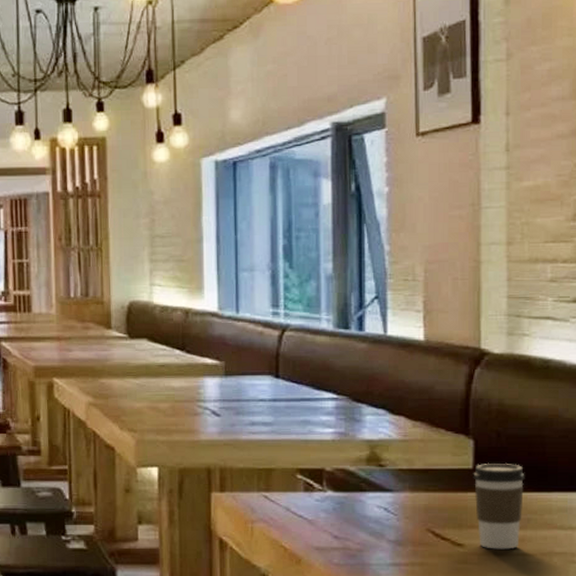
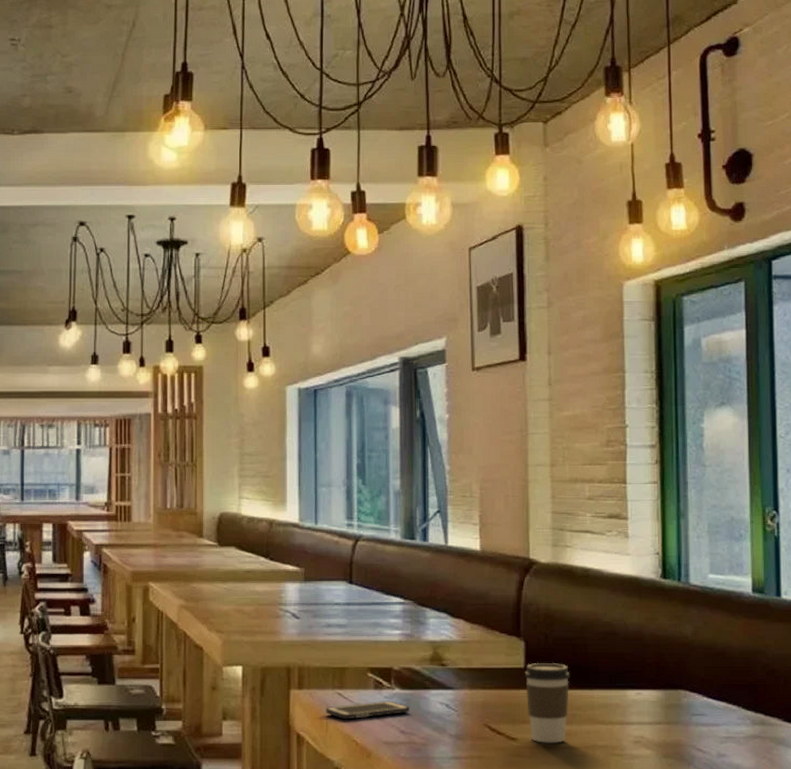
cell phone: none [251,504,344,524] -> present [326,701,410,720]

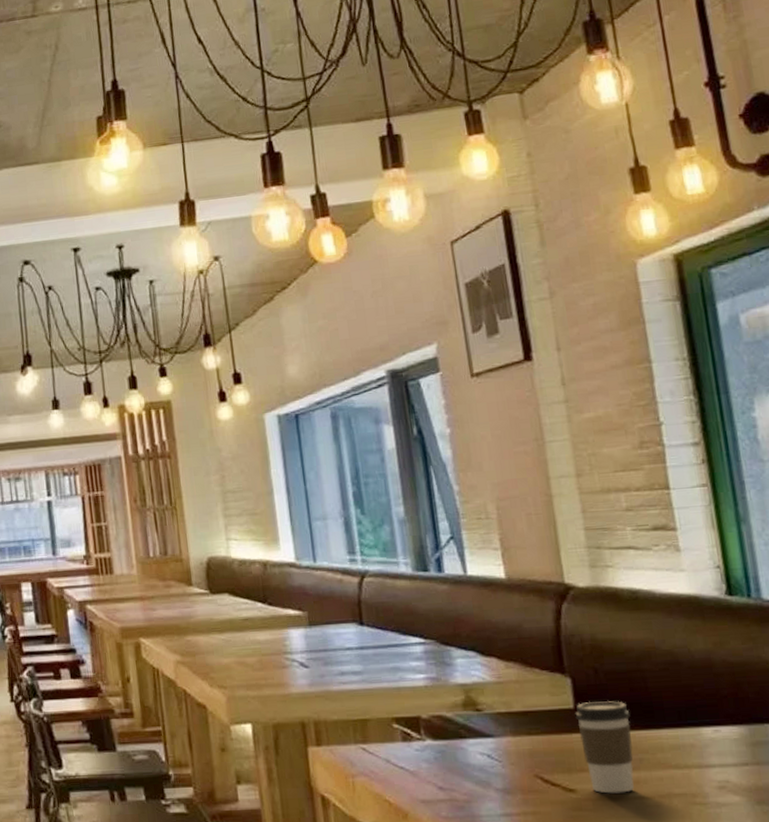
cell phone: present [326,701,410,720] -> none [350,754,446,778]

